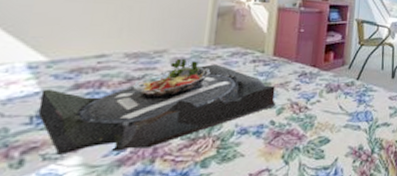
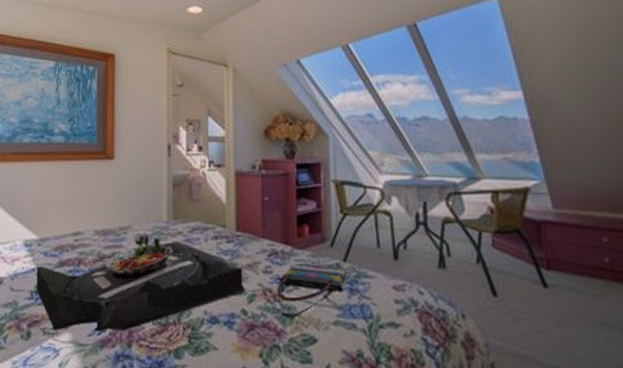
tote bag: none [302,81,359,125] -> present [277,262,347,318]

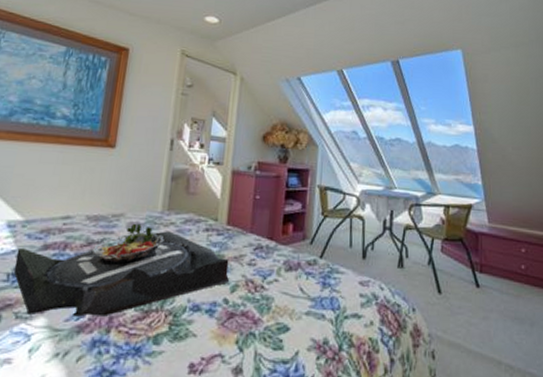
tote bag: present [277,262,347,318] -> none [257,257,322,308]

